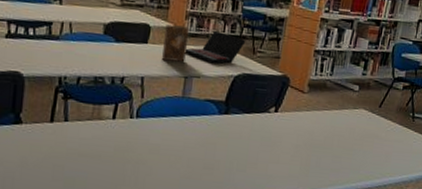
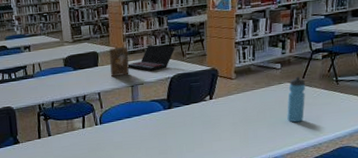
water bottle: none [355,103,382,157] -> present [287,76,306,123]

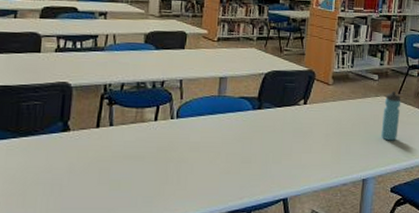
book: present [109,47,129,77] -> none [197,31,222,64]
laptop: present [127,44,175,72] -> none [218,33,273,64]

